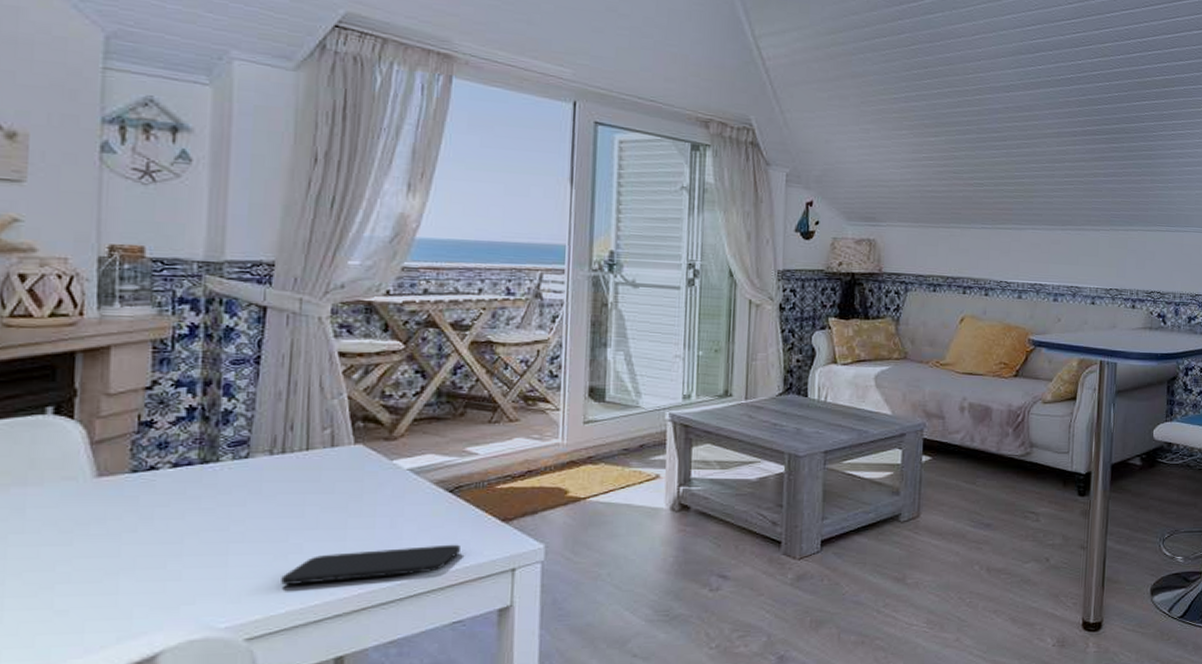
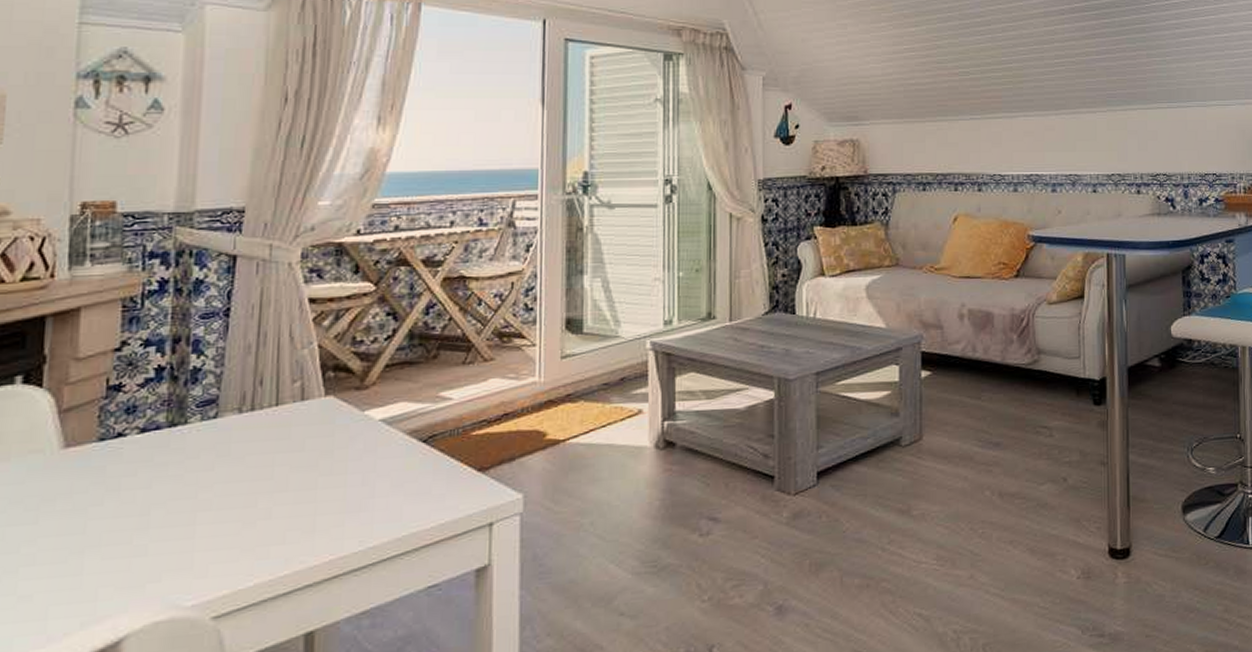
smartphone: present [281,544,460,585] -> none [249,499,435,555]

